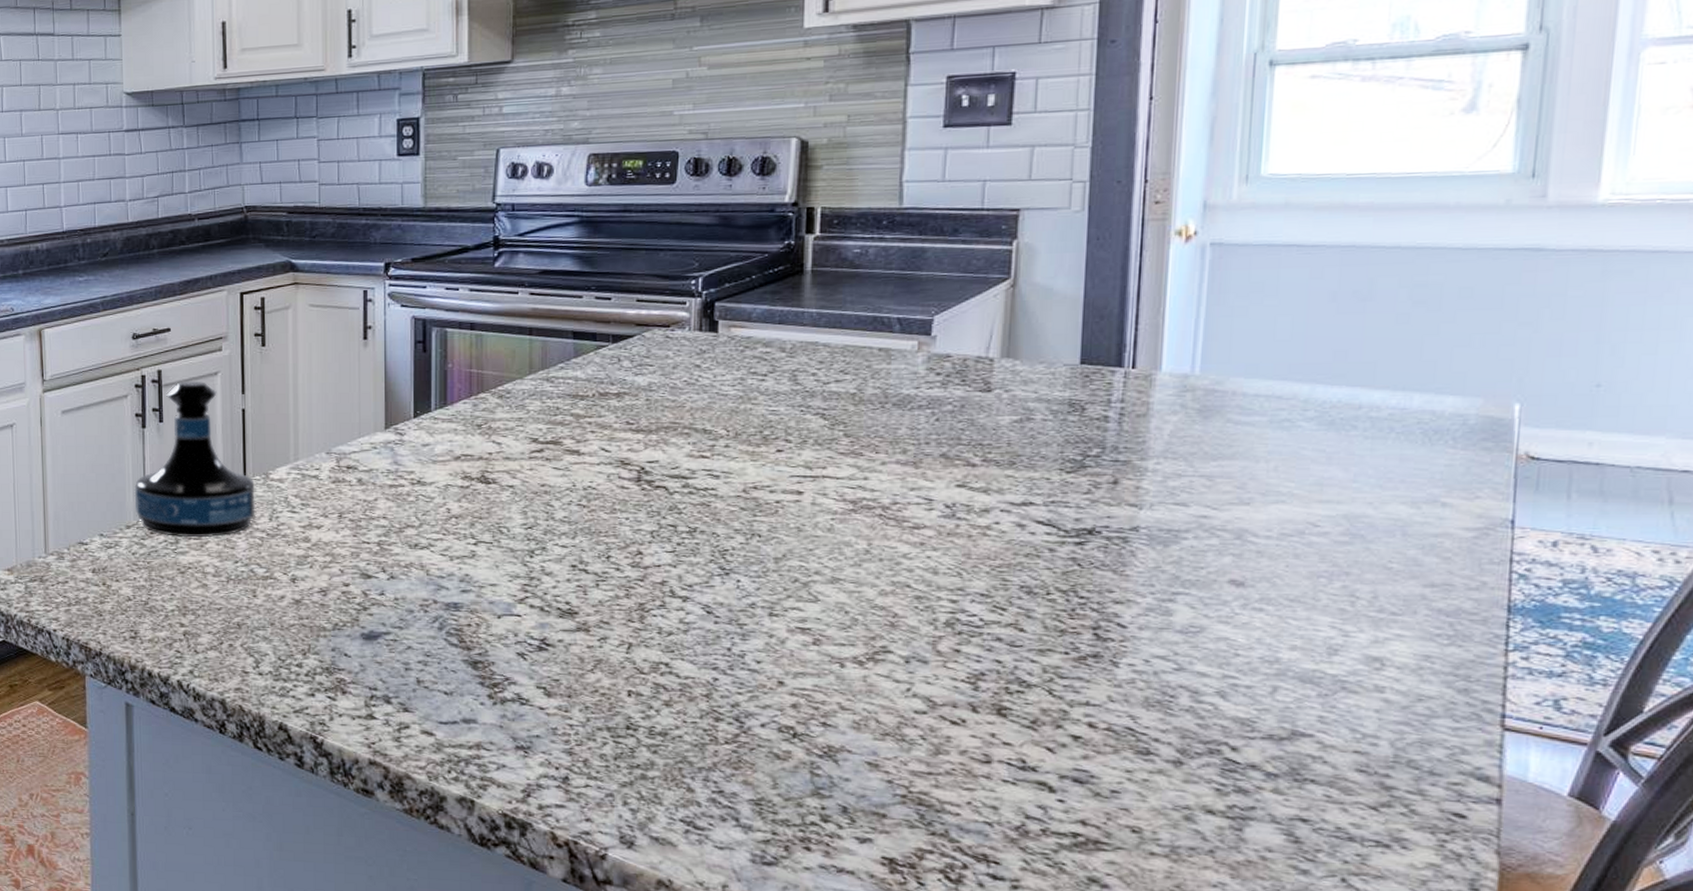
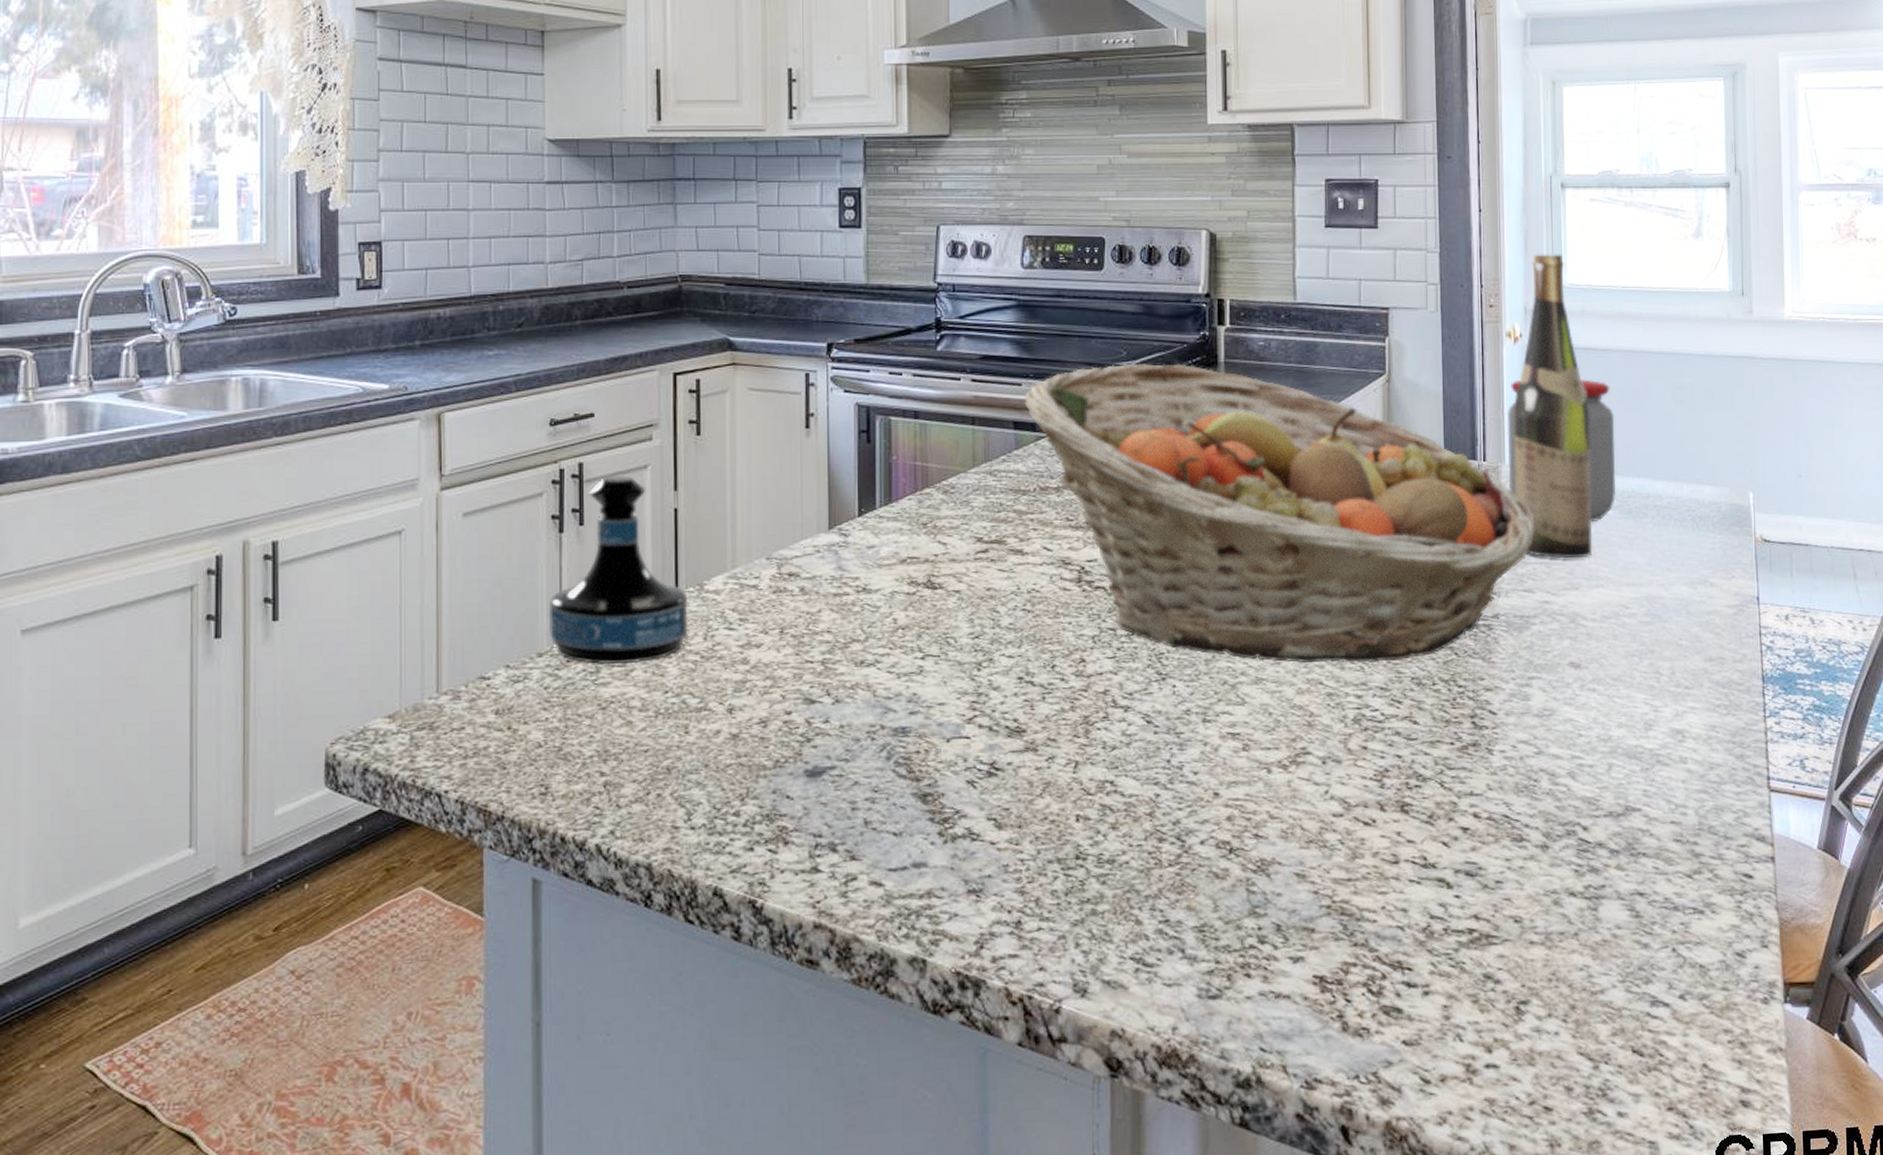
fruit basket: none [585,273,1199,569] -> present [1024,363,1538,664]
jar: none [1165,279,1321,433] -> present [1506,379,1617,521]
wine bottle: none [1172,141,1285,472] -> present [1514,254,1592,558]

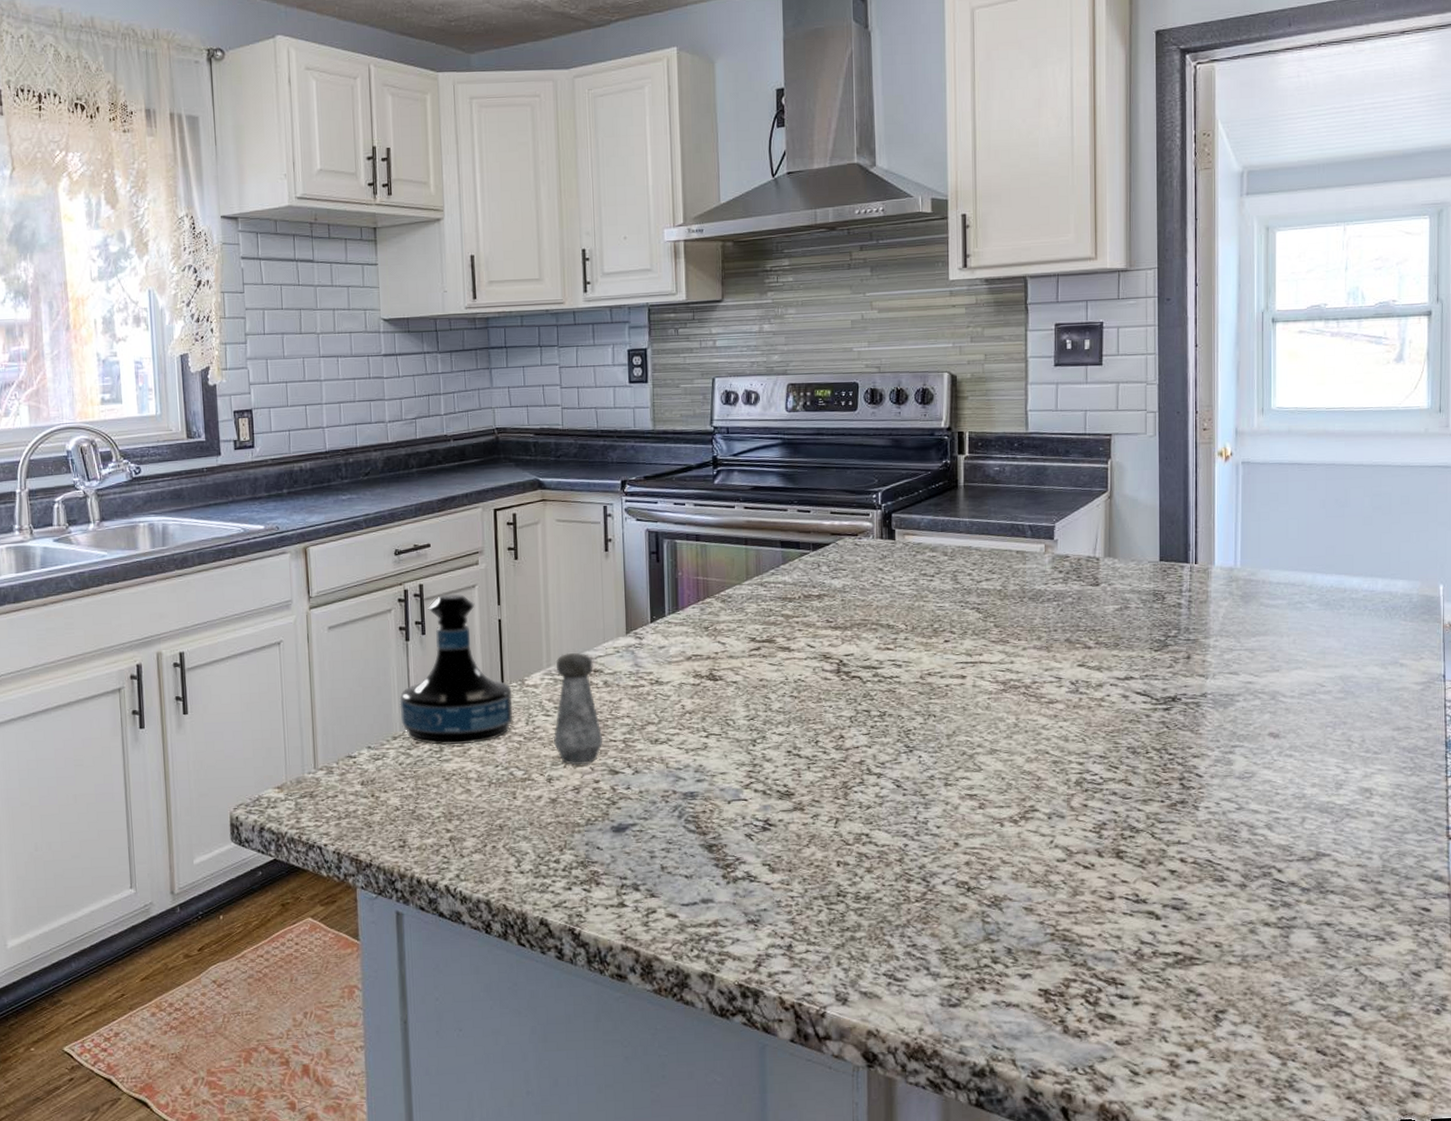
salt shaker: none [736,552,798,692] -> present [553,653,603,765]
fruit basket: present [1024,363,1538,664] -> none [790,488,1243,737]
jar: present [1506,379,1617,521] -> none [1217,490,1316,613]
wine bottle: present [1514,254,1592,558] -> none [1223,381,1293,645]

